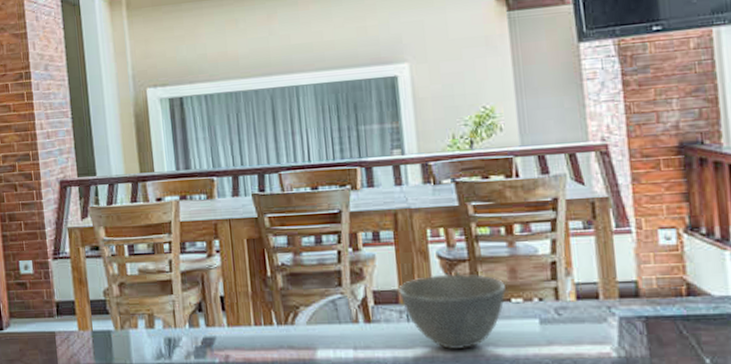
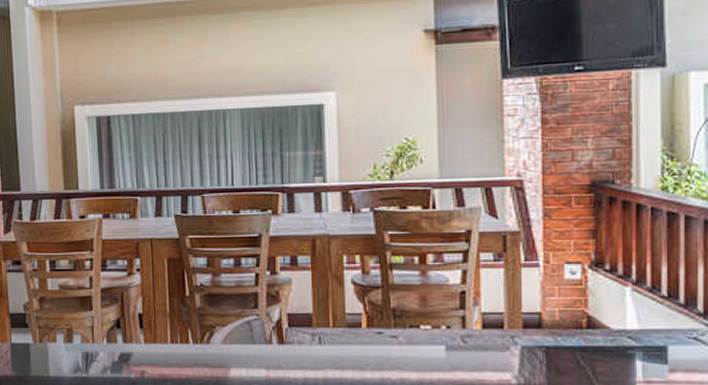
bowl: present [398,274,506,349] -> none [313,300,415,372]

